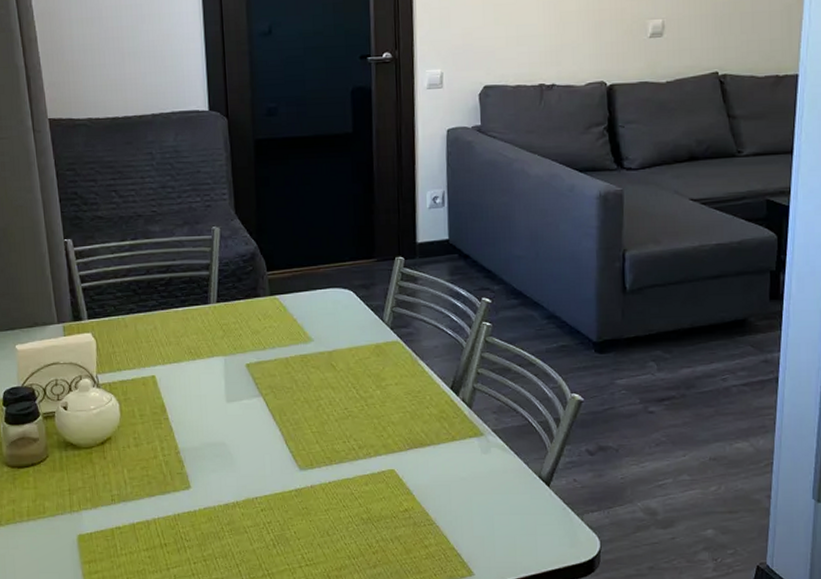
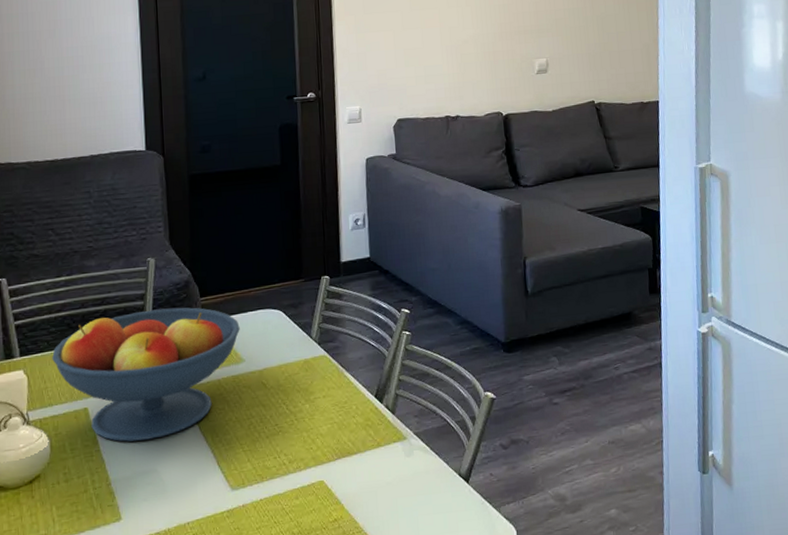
fruit bowl: none [119,280,309,413] -> present [52,307,240,442]

